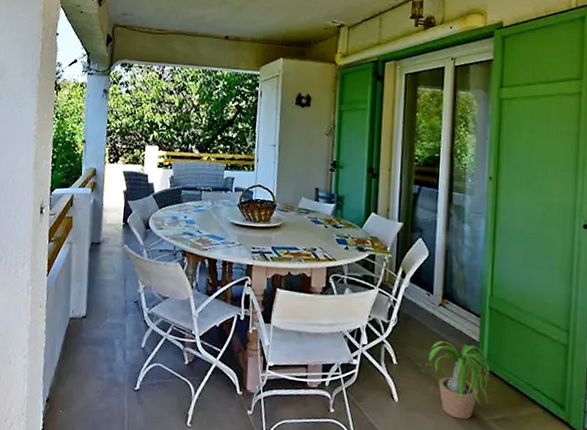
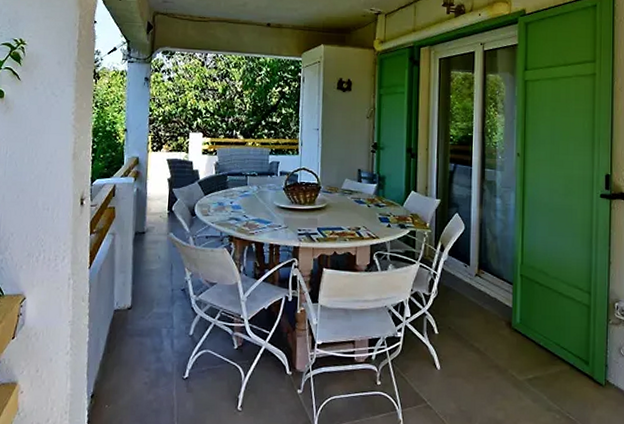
potted plant: present [417,341,494,420] -> none [457,309,526,382]

